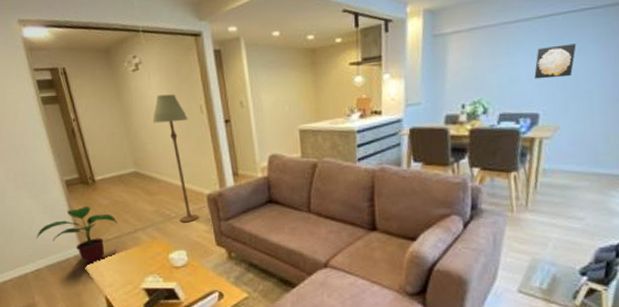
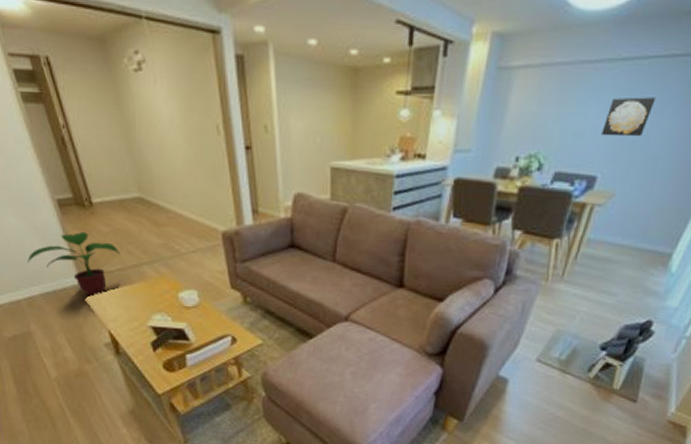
floor lamp: present [152,94,199,223] -> none [159,106,212,261]

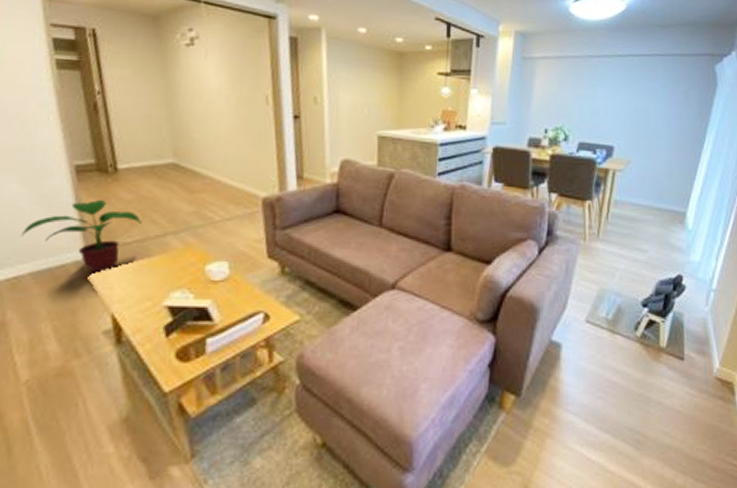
wall art: present [601,97,656,137] -> none [612,84,649,115]

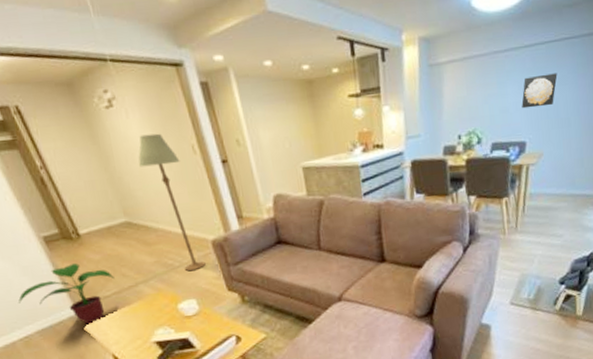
floor lamp: none [204,77,250,229] -> present [138,133,206,272]
wall art: none [612,84,649,115] -> present [521,73,558,109]

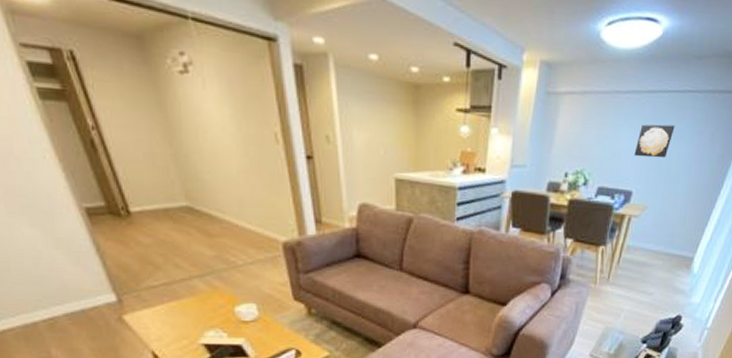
potted plant: present [17,262,115,325] -> none [45,243,165,315]
floor lamp: present [138,133,206,272] -> none [210,111,273,273]

